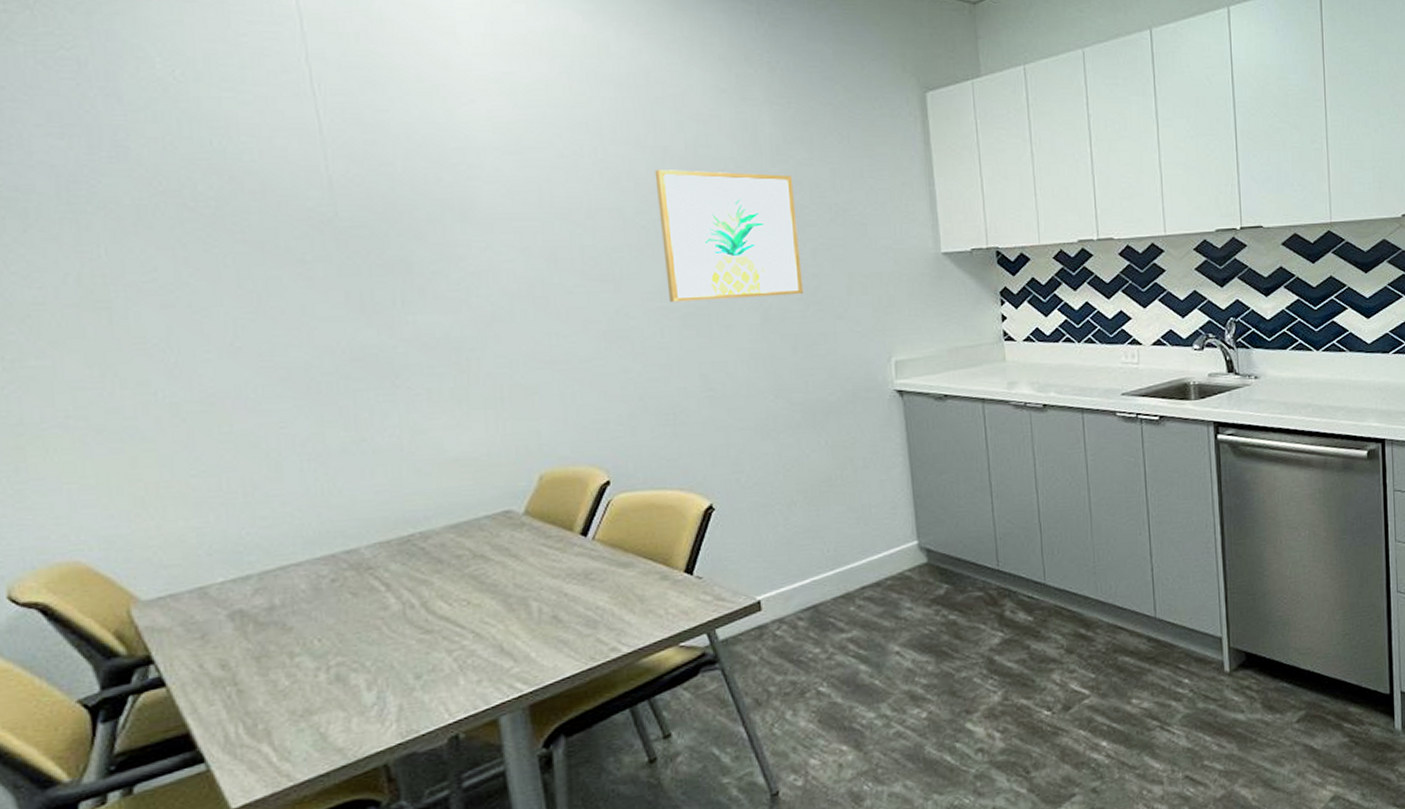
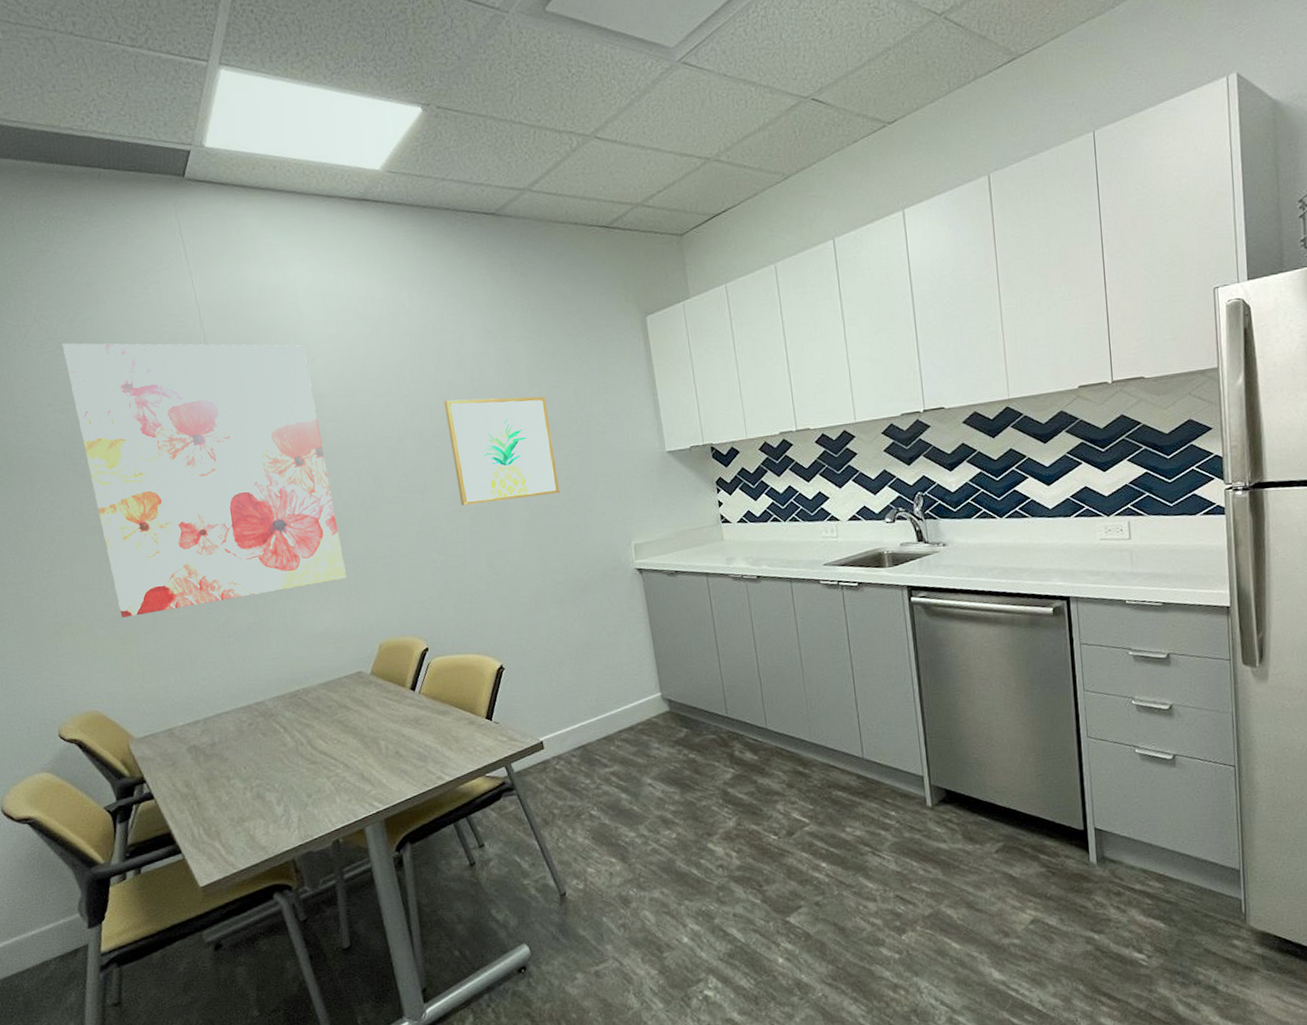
wall art: none [70,42,498,430] -> present [62,343,347,618]

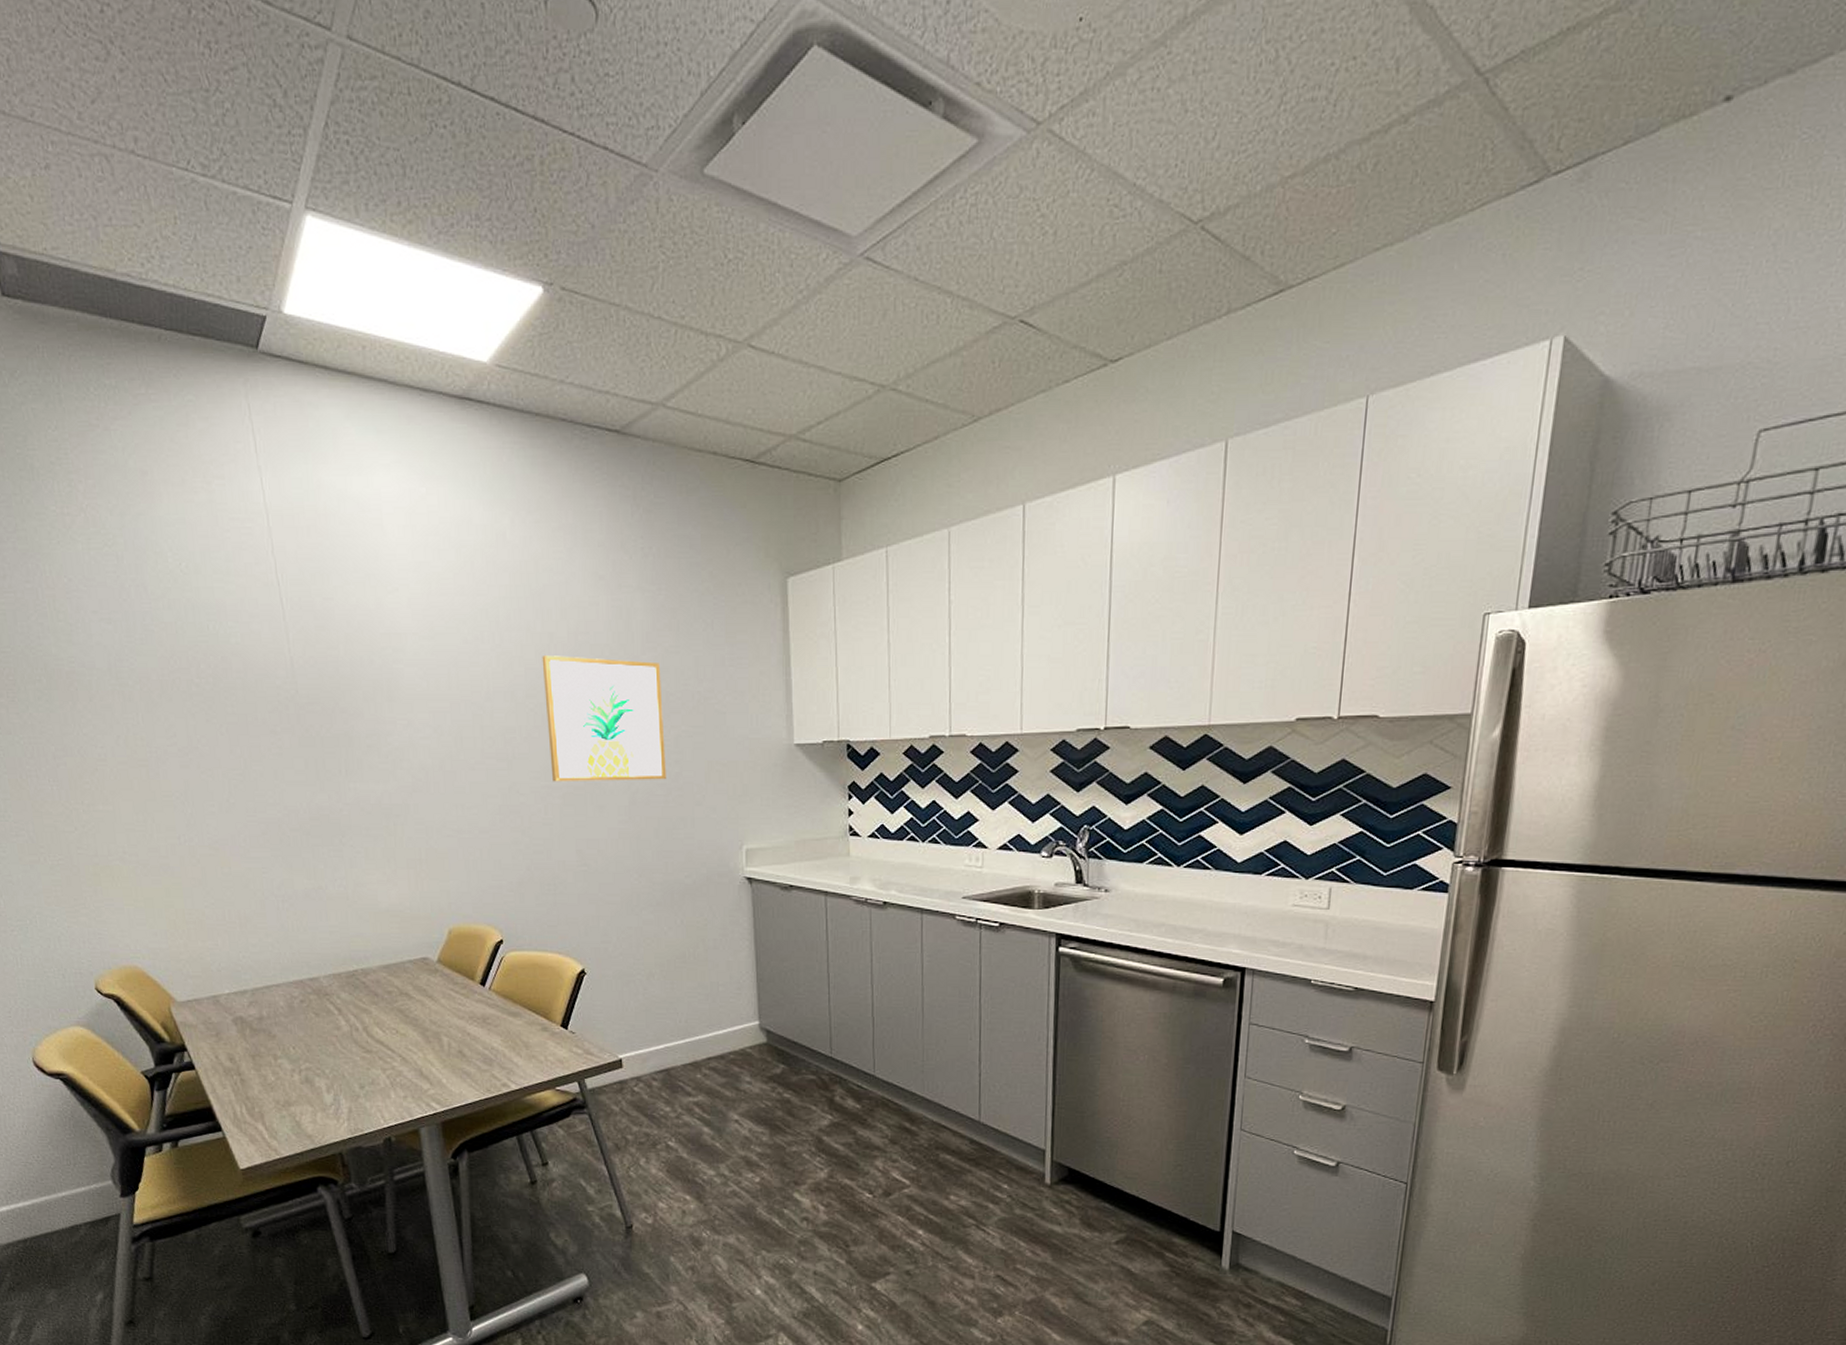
wall art: present [62,343,347,618] -> none [111,540,417,866]

